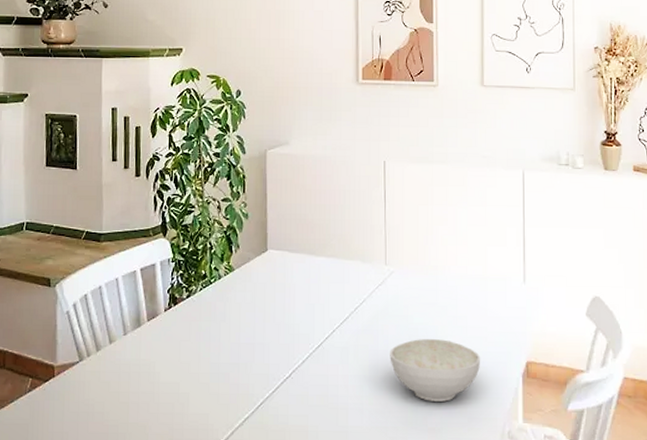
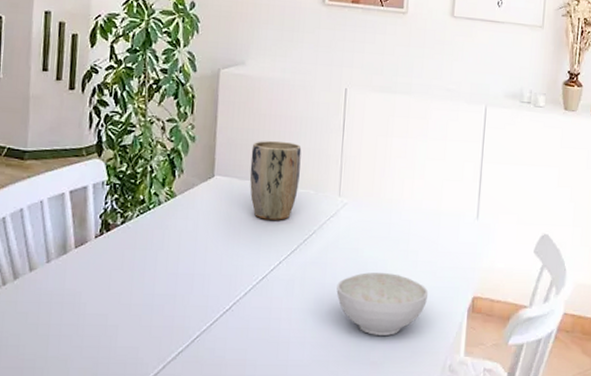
plant pot: none [300,214,347,290] -> present [249,140,302,220]

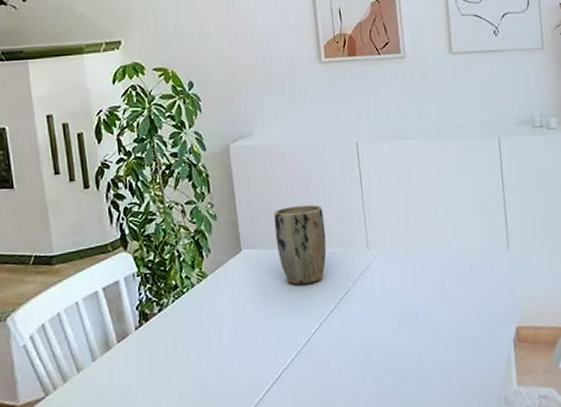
bowl: present [336,272,429,335] -> none [380,317,472,381]

